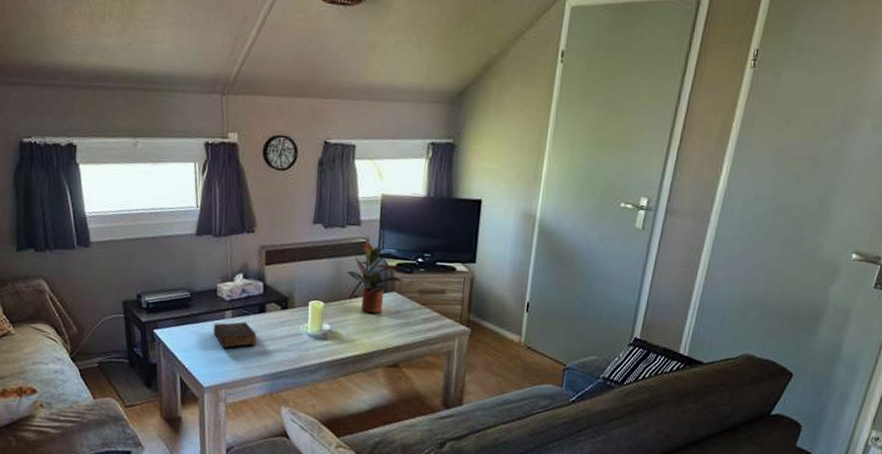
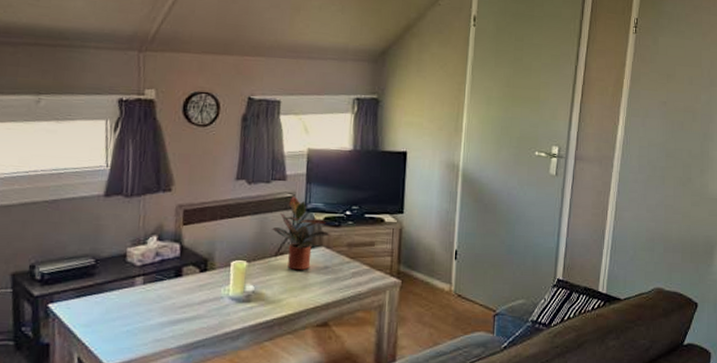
book: present [213,322,257,348] -> none [120,288,172,320]

